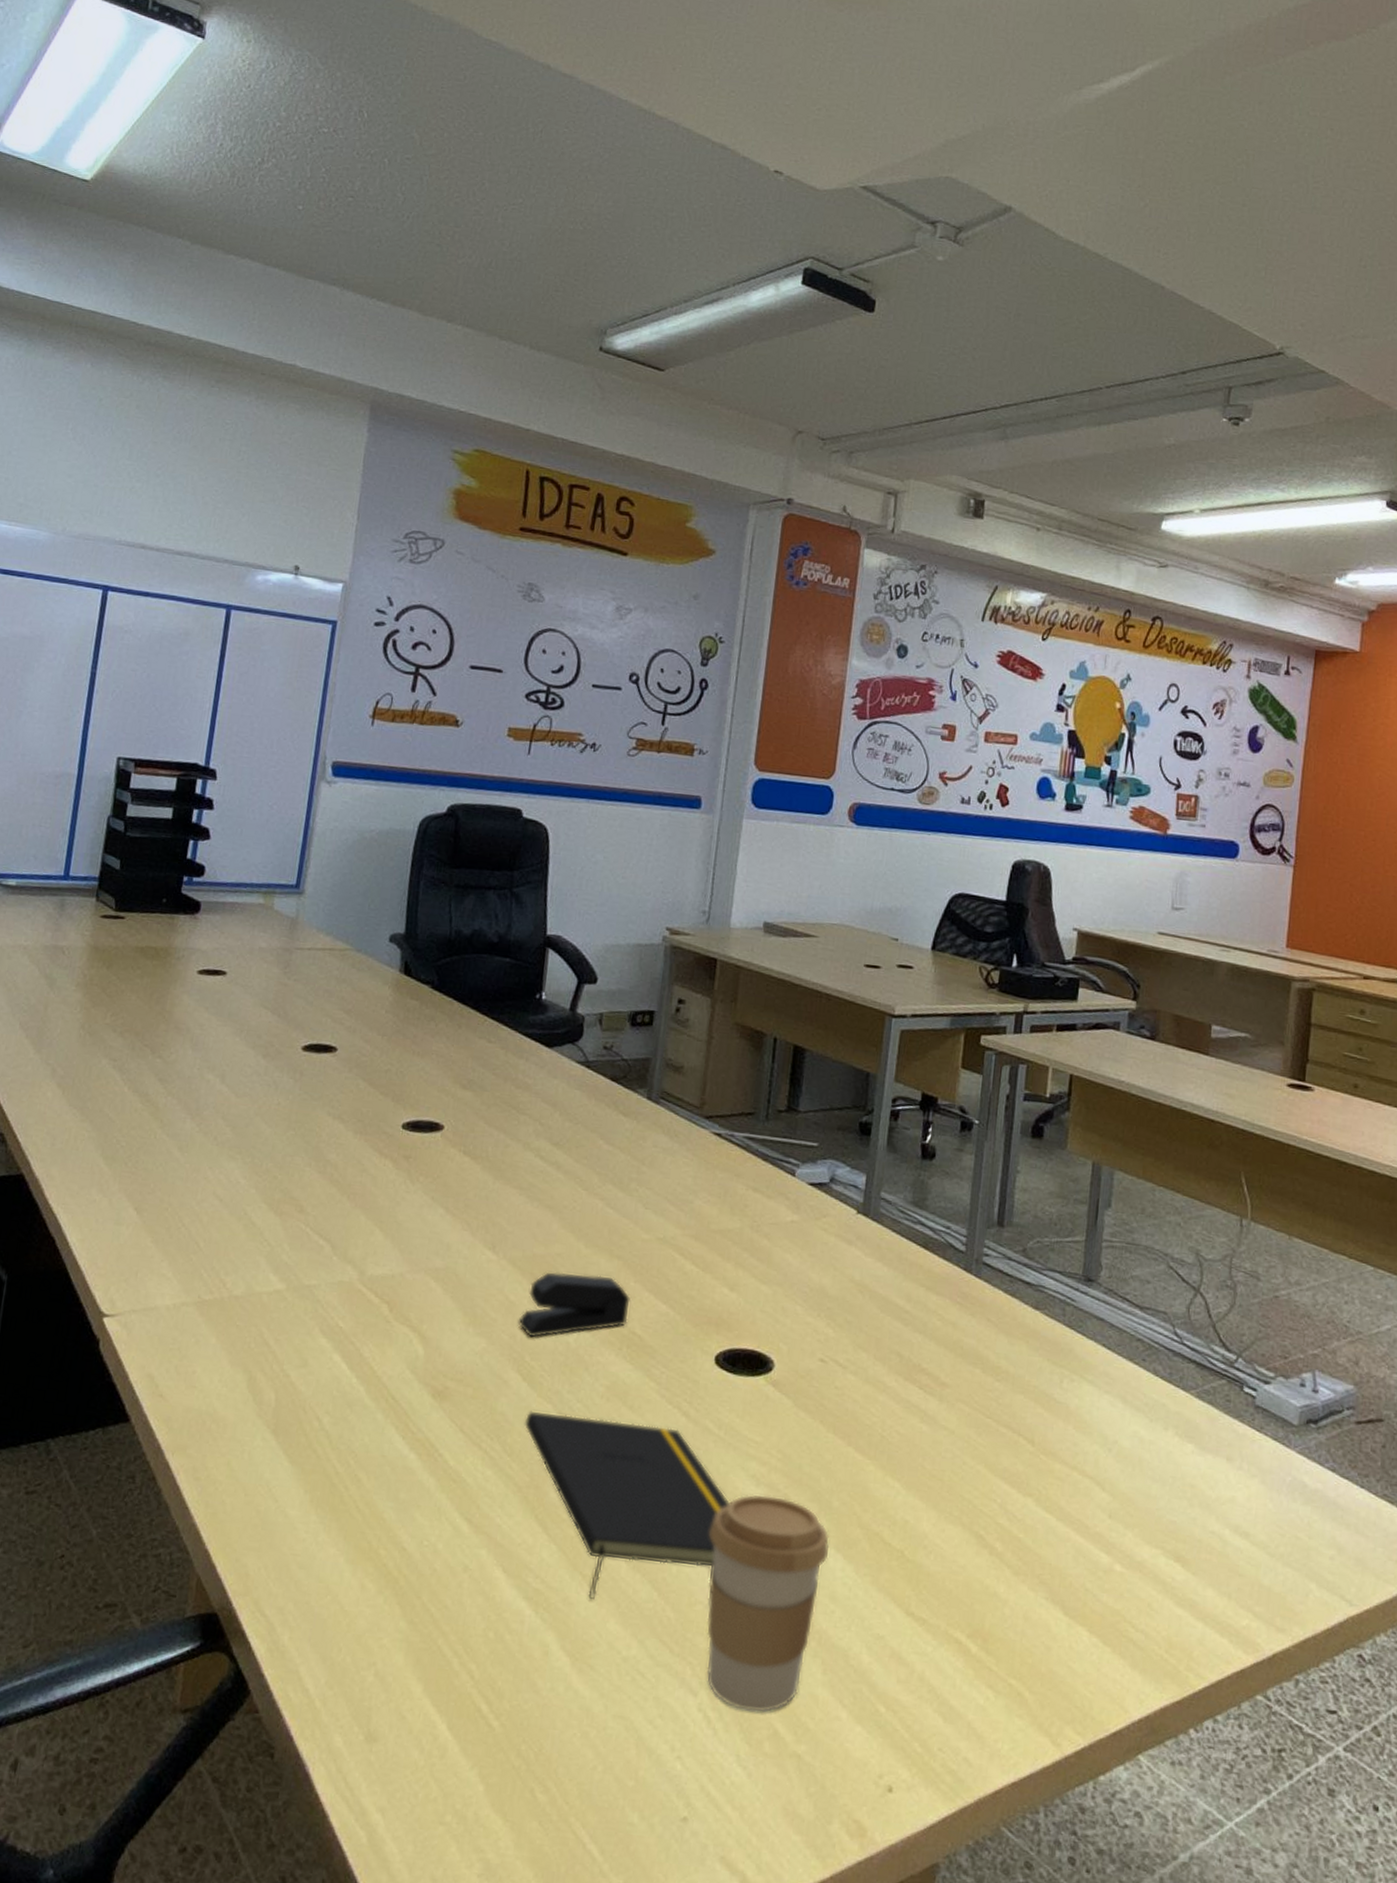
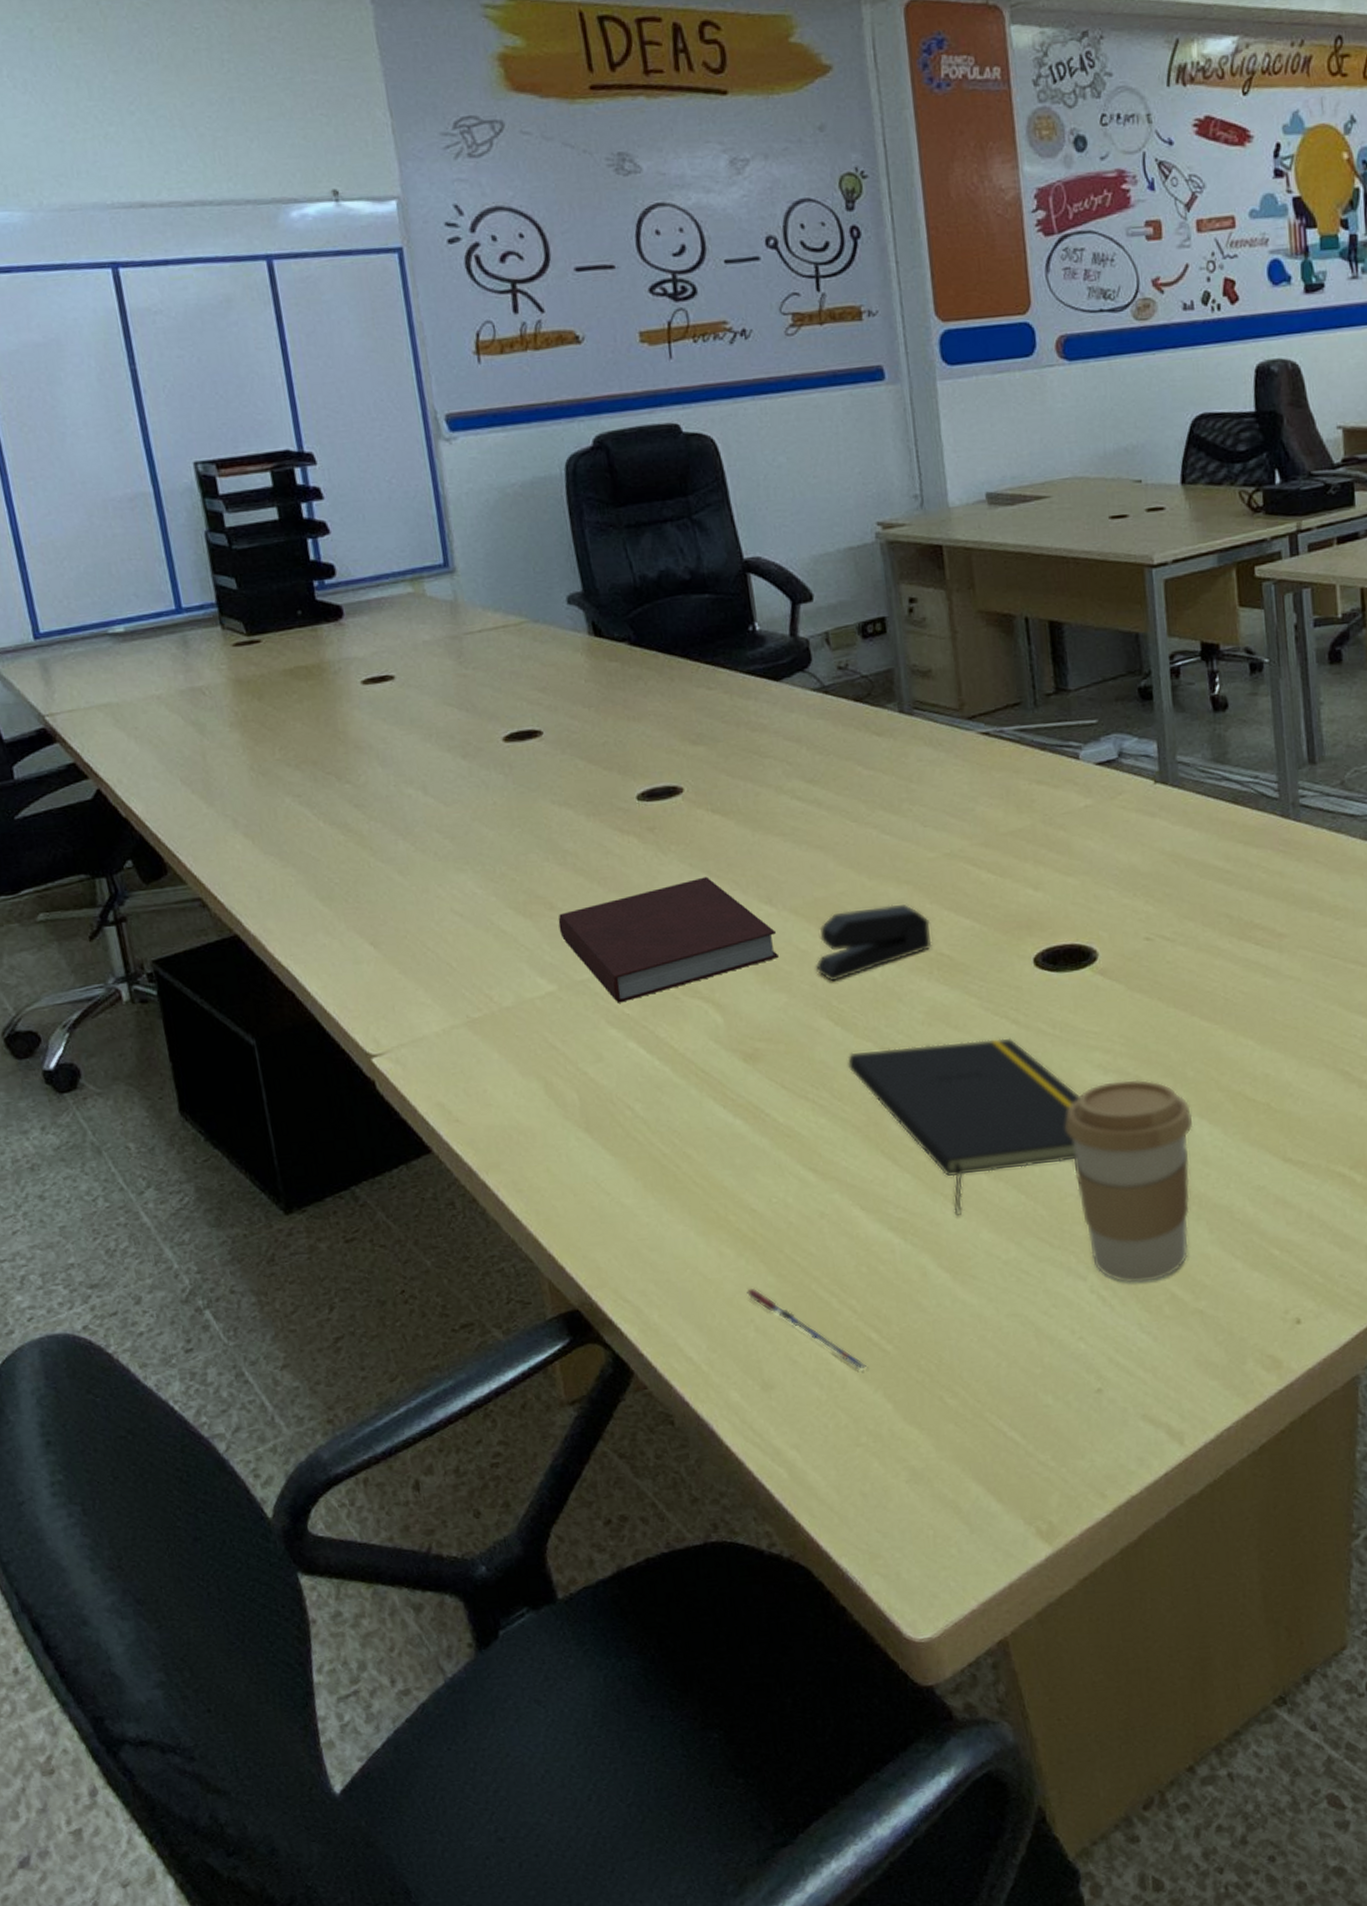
notebook: none [302,1211,492,1315] -> present [558,876,780,1003]
pen: none [375,1628,471,1742] -> present [745,1287,868,1370]

